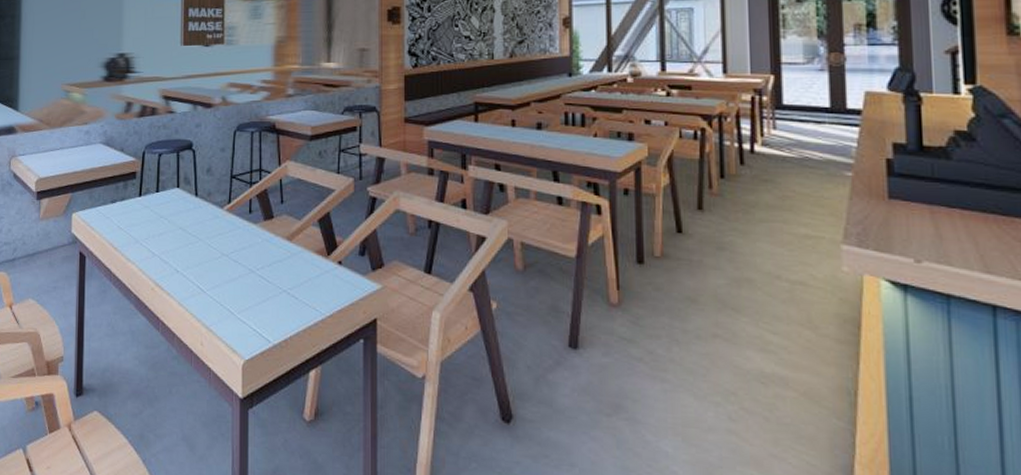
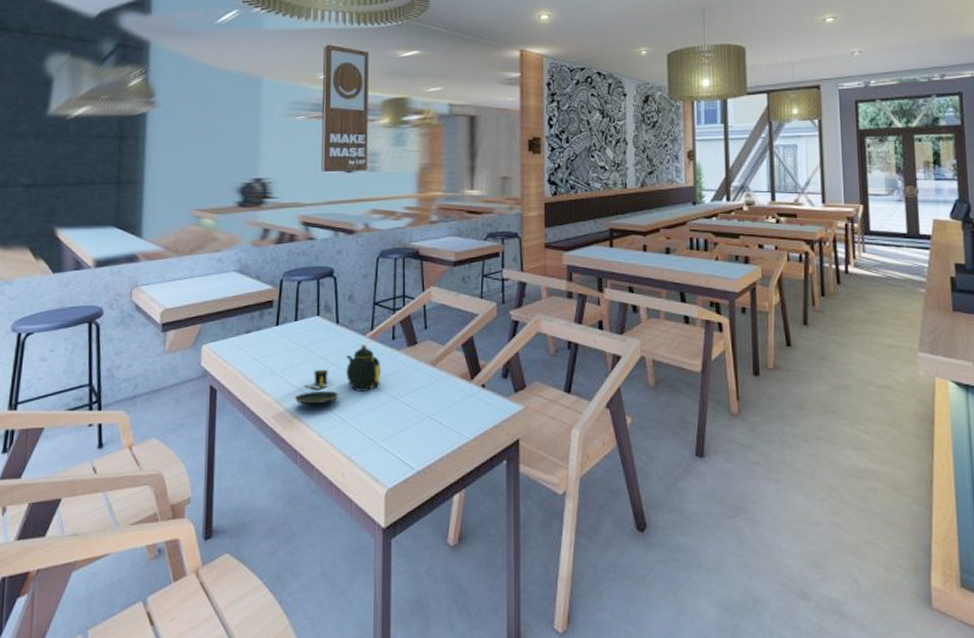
teapot: none [157,216,239,275] -> present [295,343,382,405]

